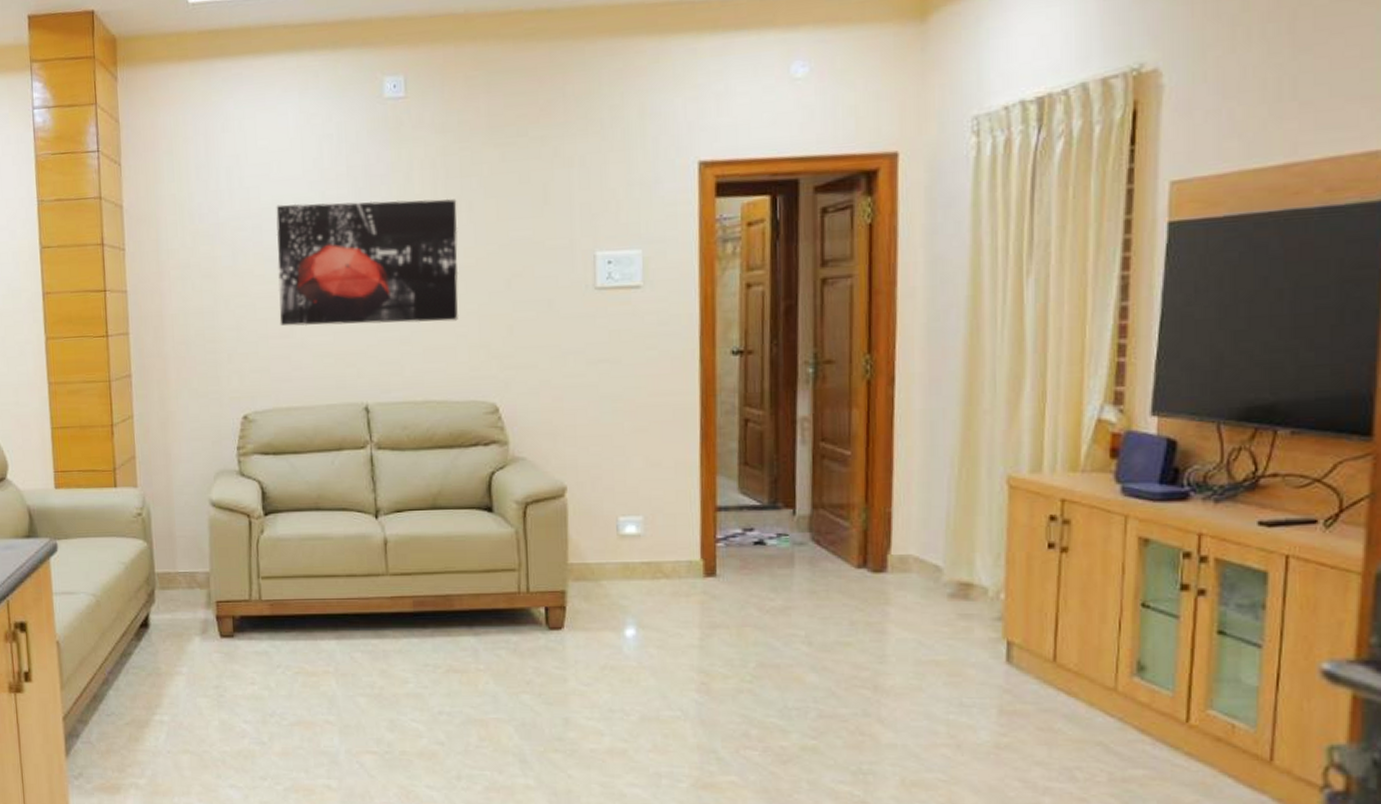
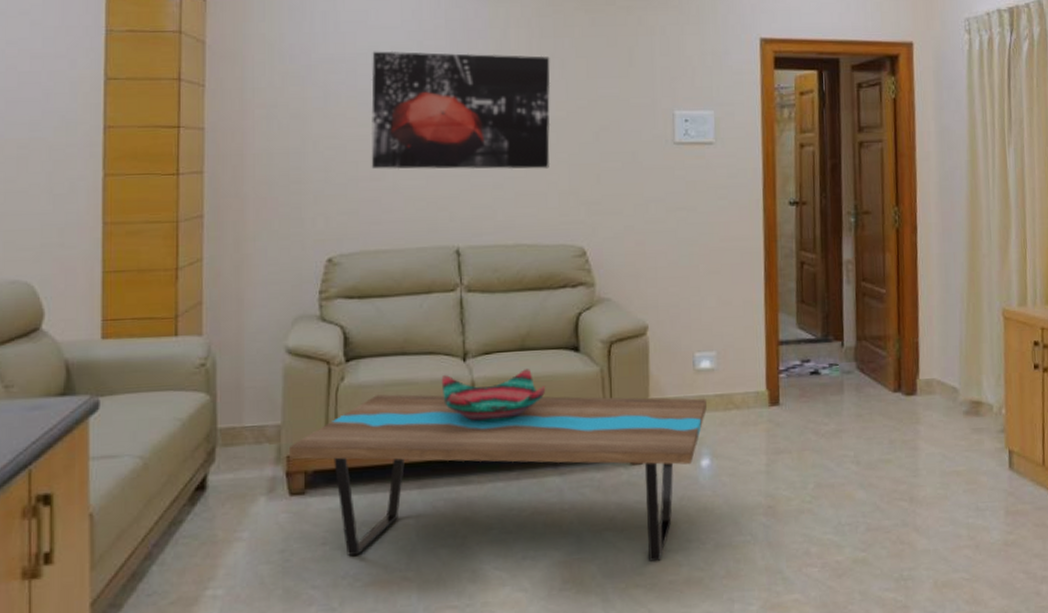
coffee table: none [217,548,633,729] -> present [288,394,707,562]
decorative bowl: none [355,528,459,580] -> present [441,369,546,423]

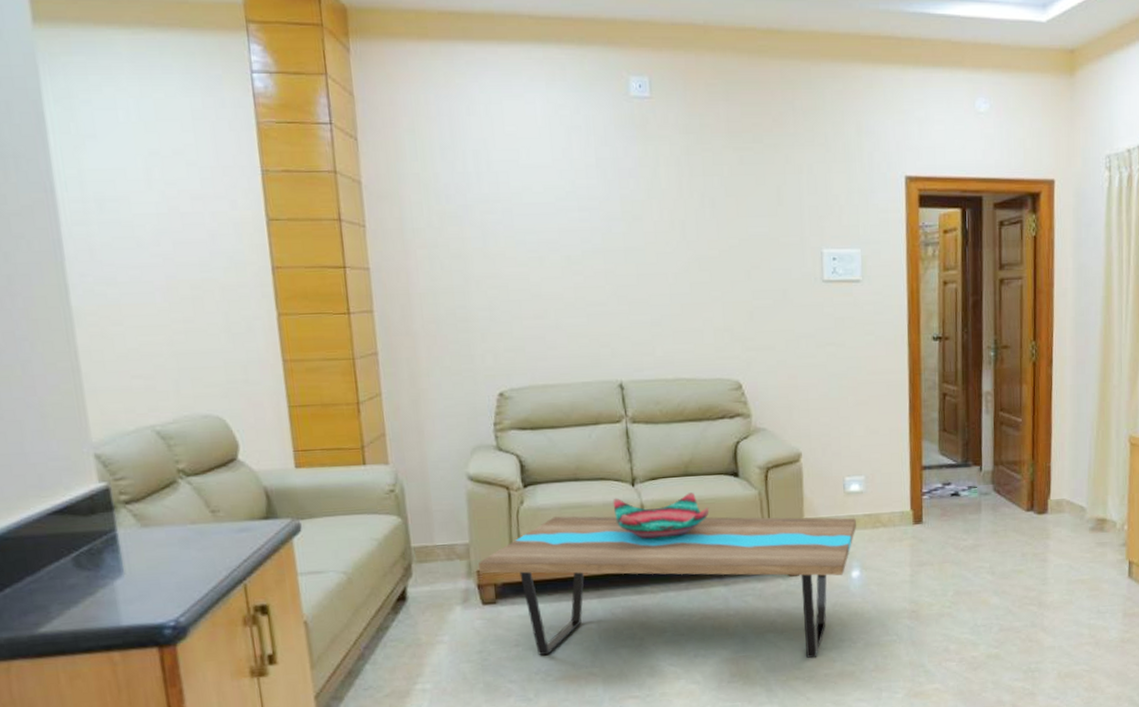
wall art: present [370,51,551,170] -> none [526,190,704,308]

